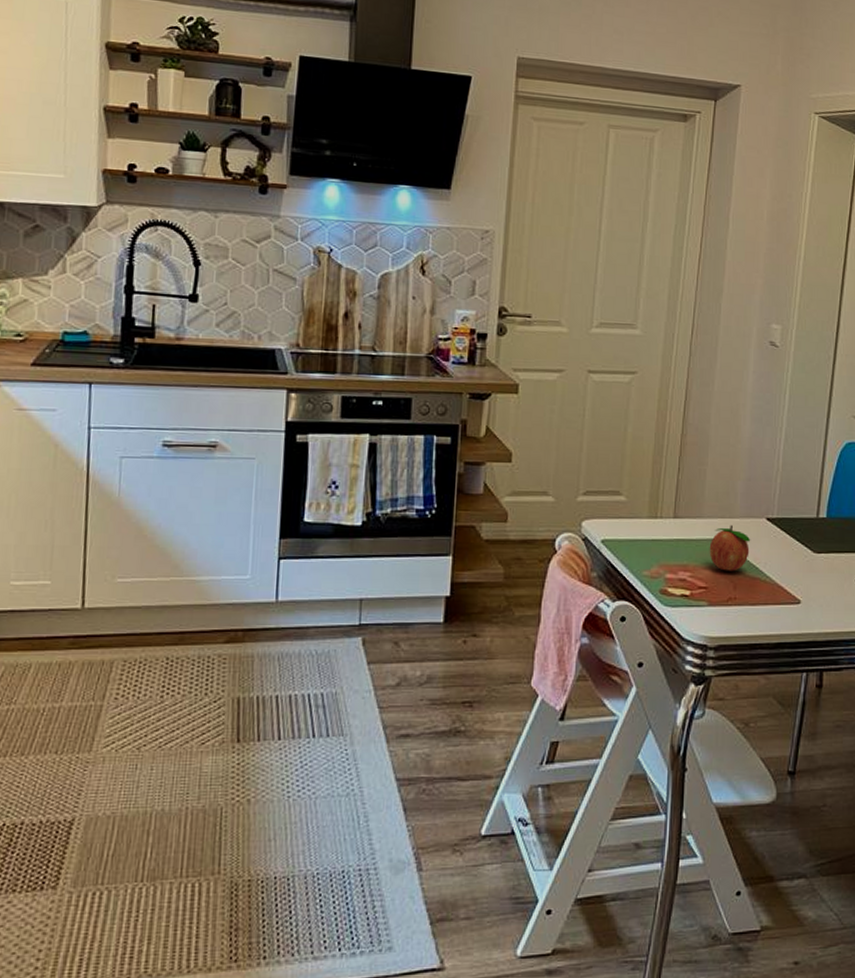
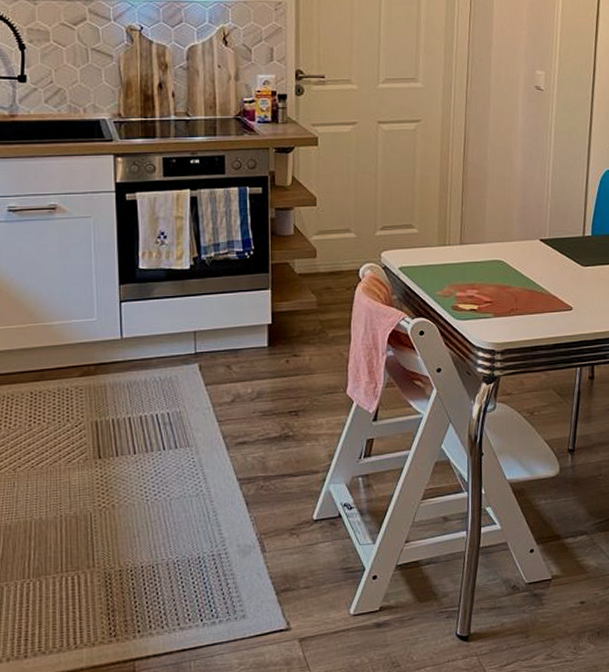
fruit: present [709,524,751,571] -> none [492,247,528,287]

